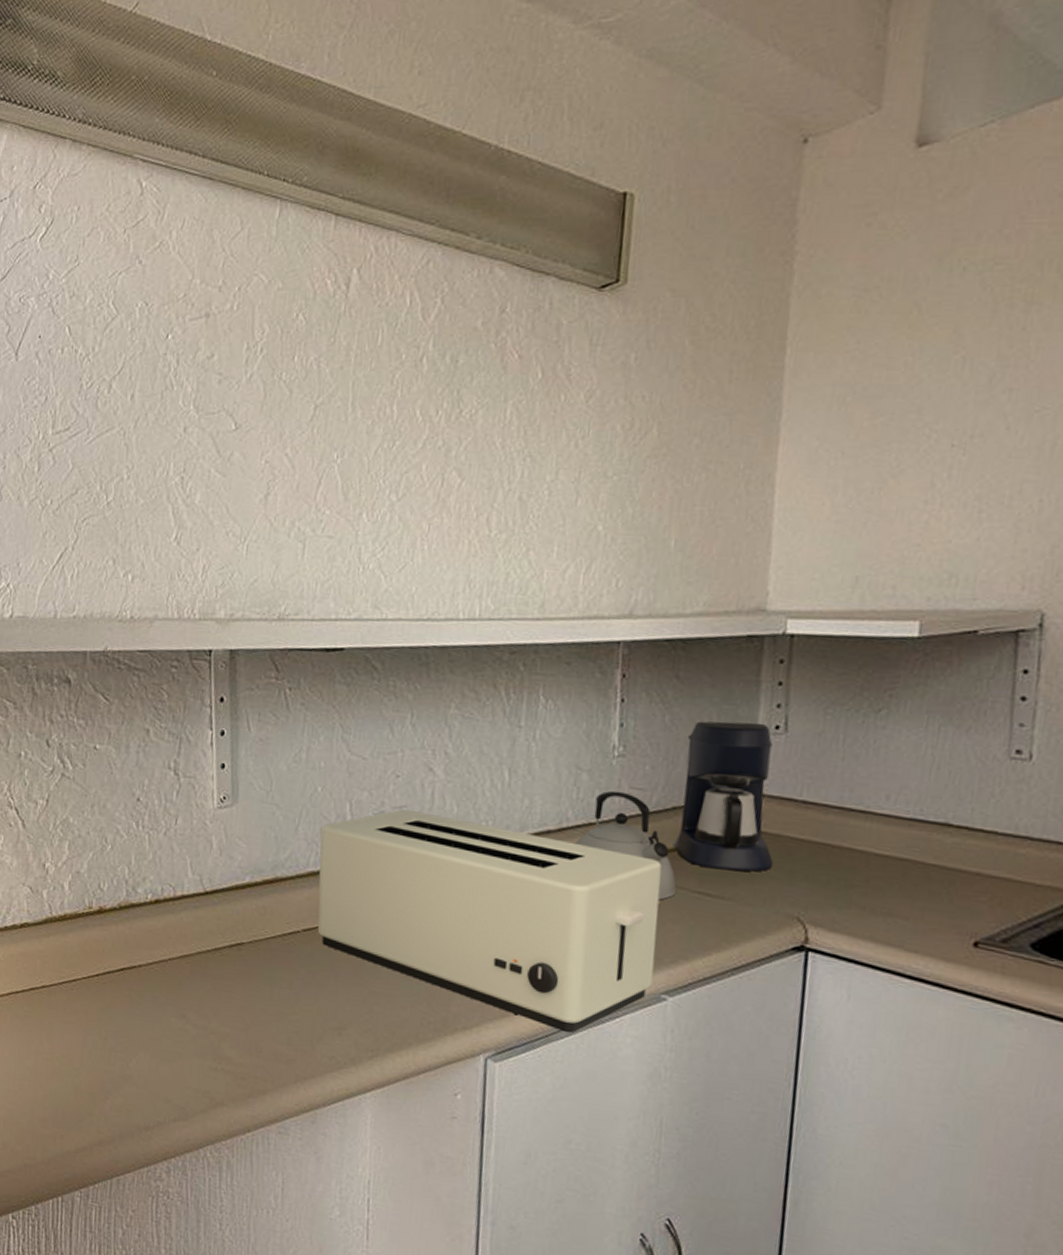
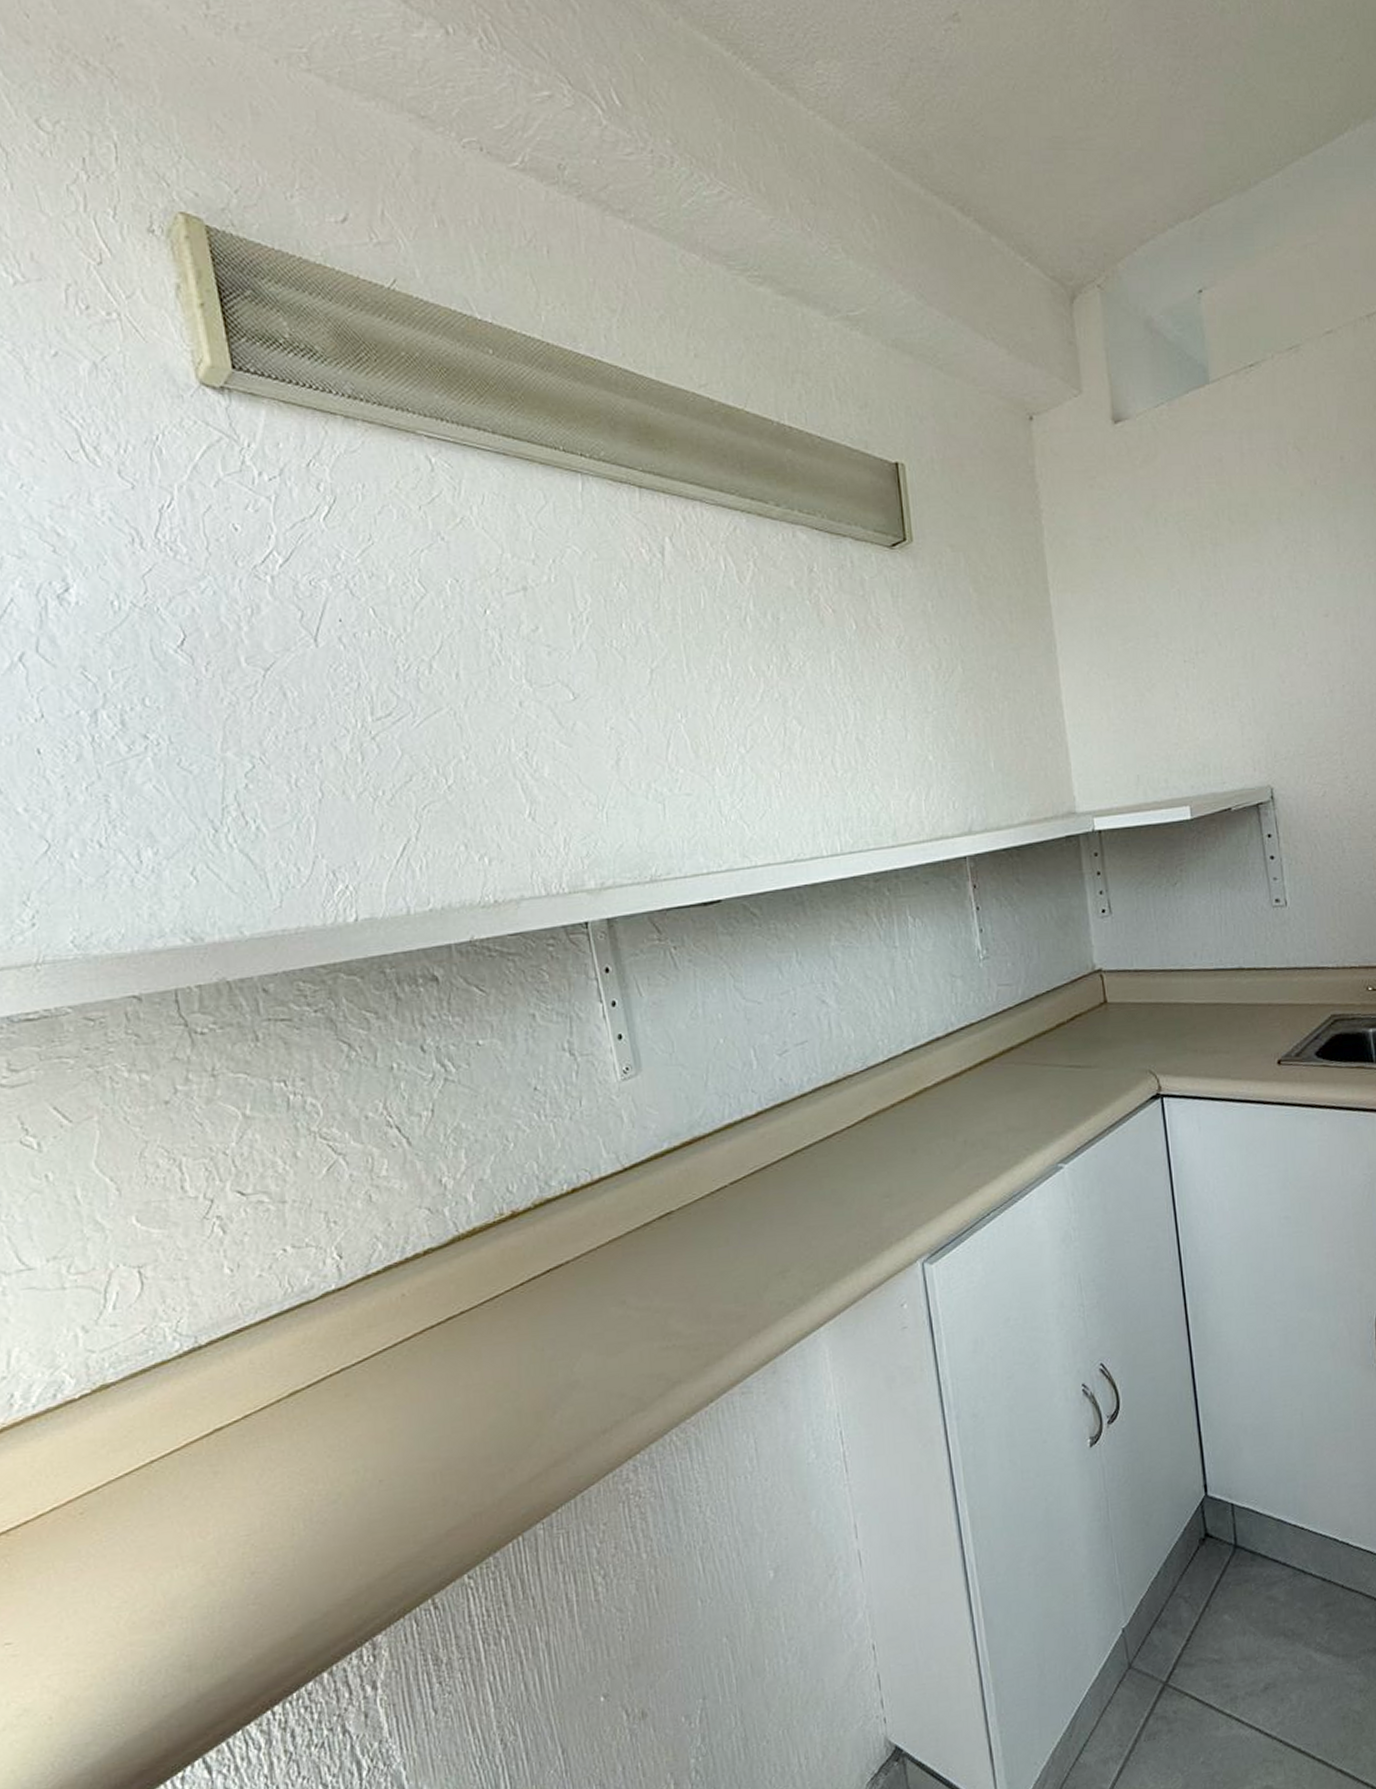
toaster: present [317,809,662,1034] -> none [729,1043,1050,1220]
kettle: present [574,790,676,901] -> none [961,990,1052,1080]
coffee maker: present [673,721,774,872] -> none [1036,909,1123,1043]

